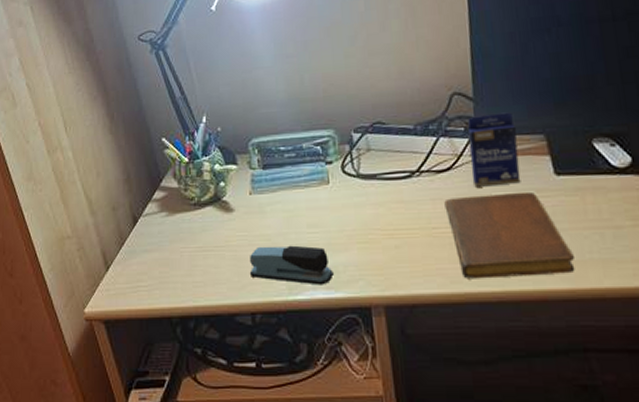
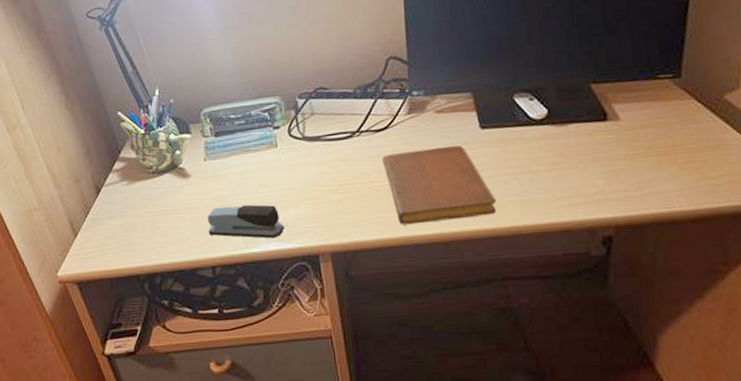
small box: present [467,112,521,187] -> none [402,73,450,144]

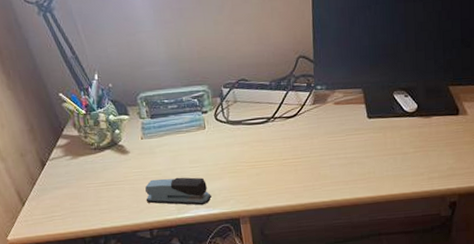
notebook: present [382,145,497,225] -> none [291,130,377,194]

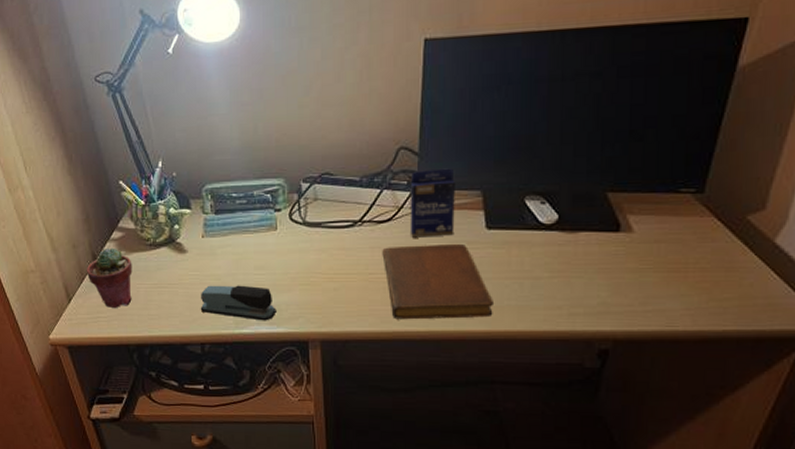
potted succulent: none [36,153,83,208] -> present [86,247,133,309]
notebook: none [291,130,377,194] -> present [382,243,493,320]
small box: none [309,72,345,129] -> present [410,168,457,238]

